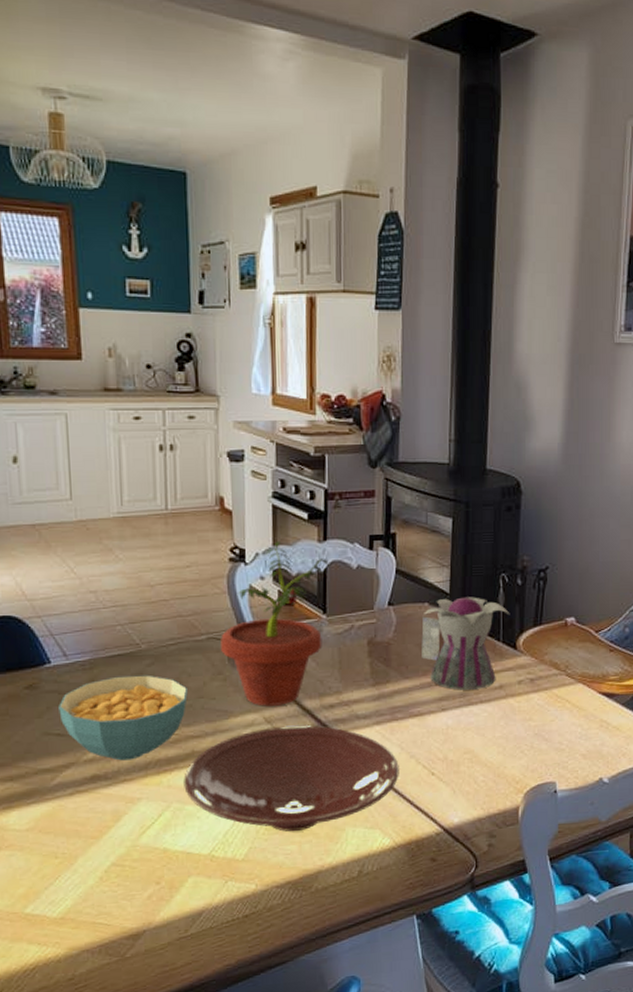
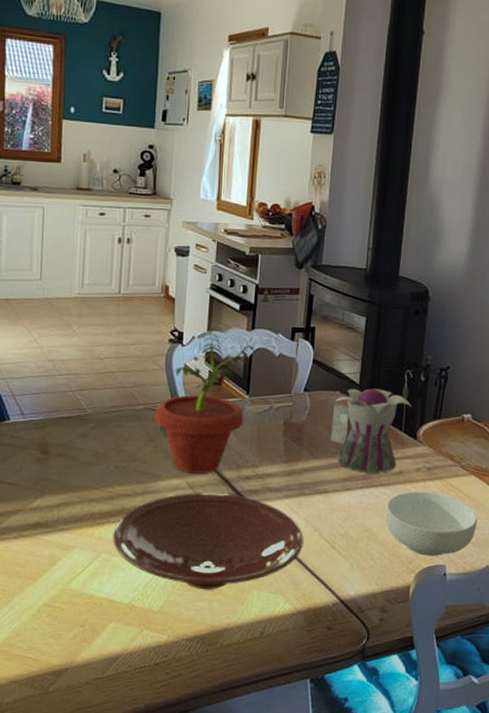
cereal bowl: present [59,675,188,761] -> none [12,436,123,512]
cereal bowl: none [487,705,587,774] -> present [385,491,478,556]

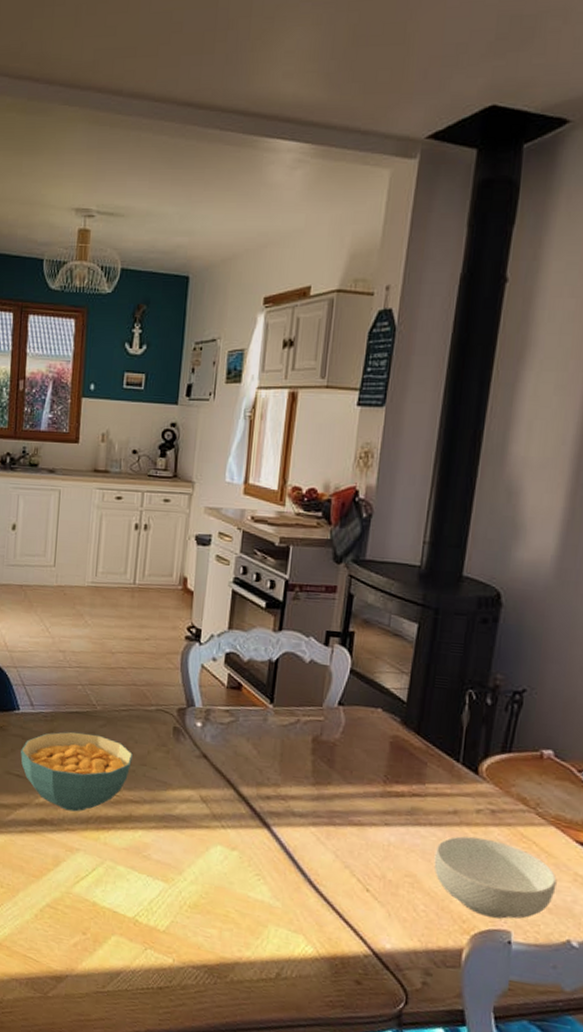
cereal bowl: none [12,436,123,512] -> present [20,731,133,812]
bowl: present [113,493,304,589] -> none [118,807,332,917]
potted plant: present [155,328,256,474] -> none [168,626,283,787]
teapot: present [331,388,412,473] -> none [368,707,473,810]

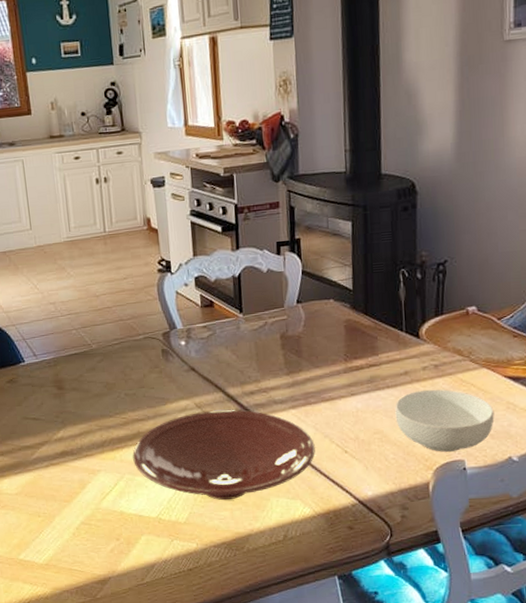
cereal bowl: present [20,731,133,812] -> none [33,369,132,440]
bowl: none [118,807,332,917] -> present [133,410,315,500]

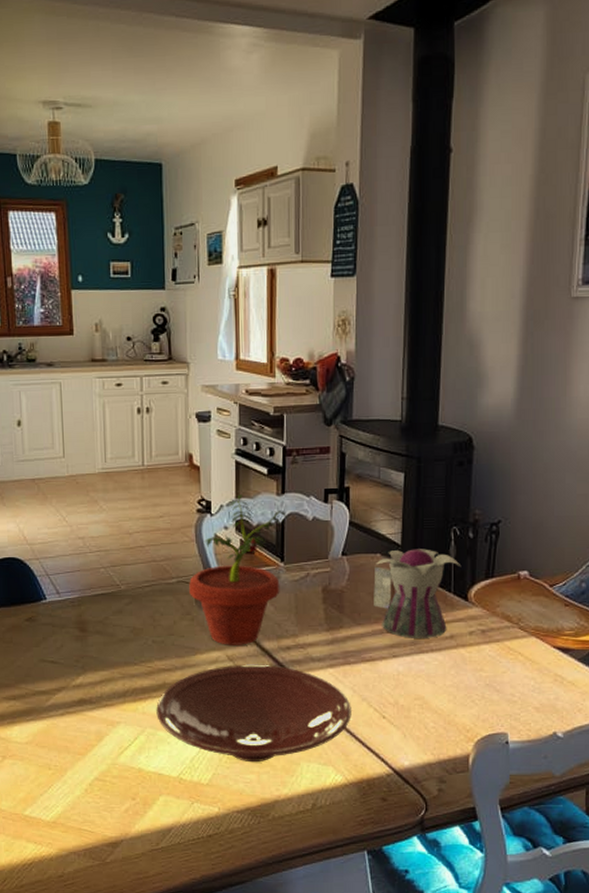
potted plant: none [155,253,244,394] -> present [189,495,288,645]
teapot: none [328,292,410,377] -> present [373,549,460,638]
cereal bowl: present [395,389,494,452] -> none [438,656,541,723]

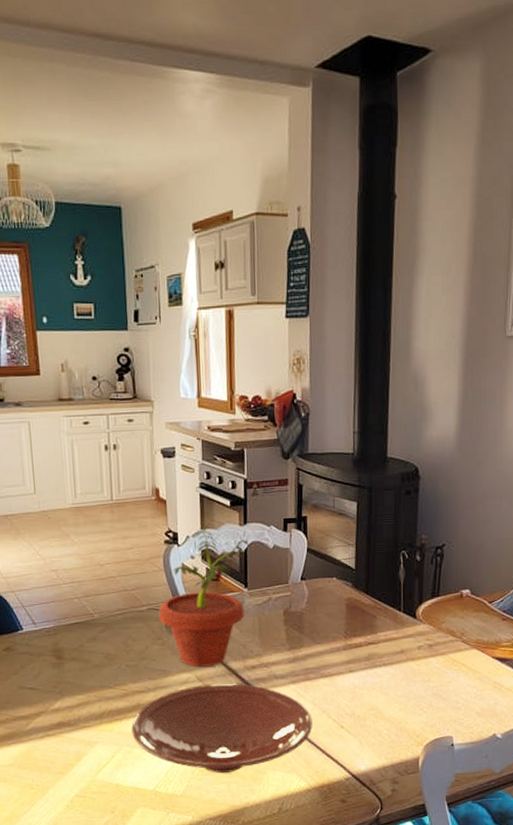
teapot: present [373,549,460,638] -> none [330,572,409,654]

